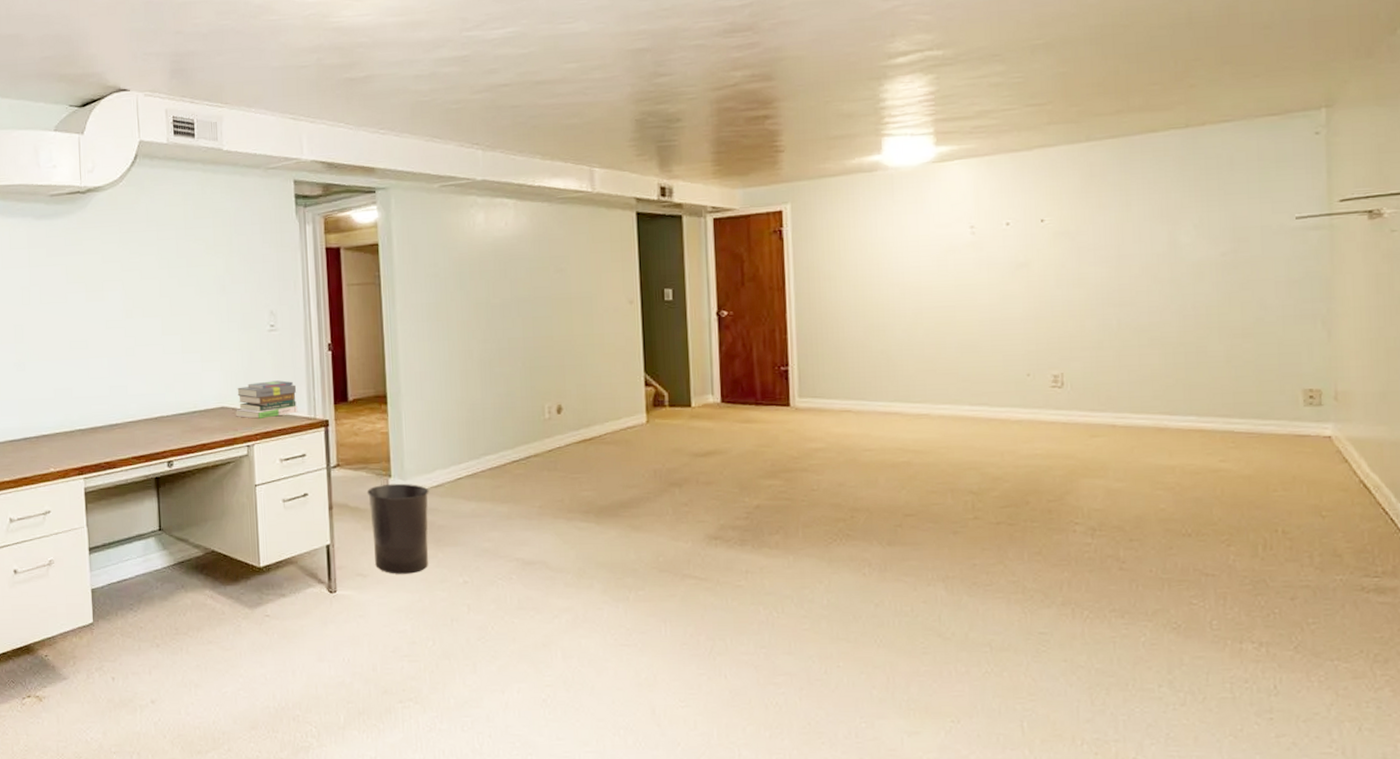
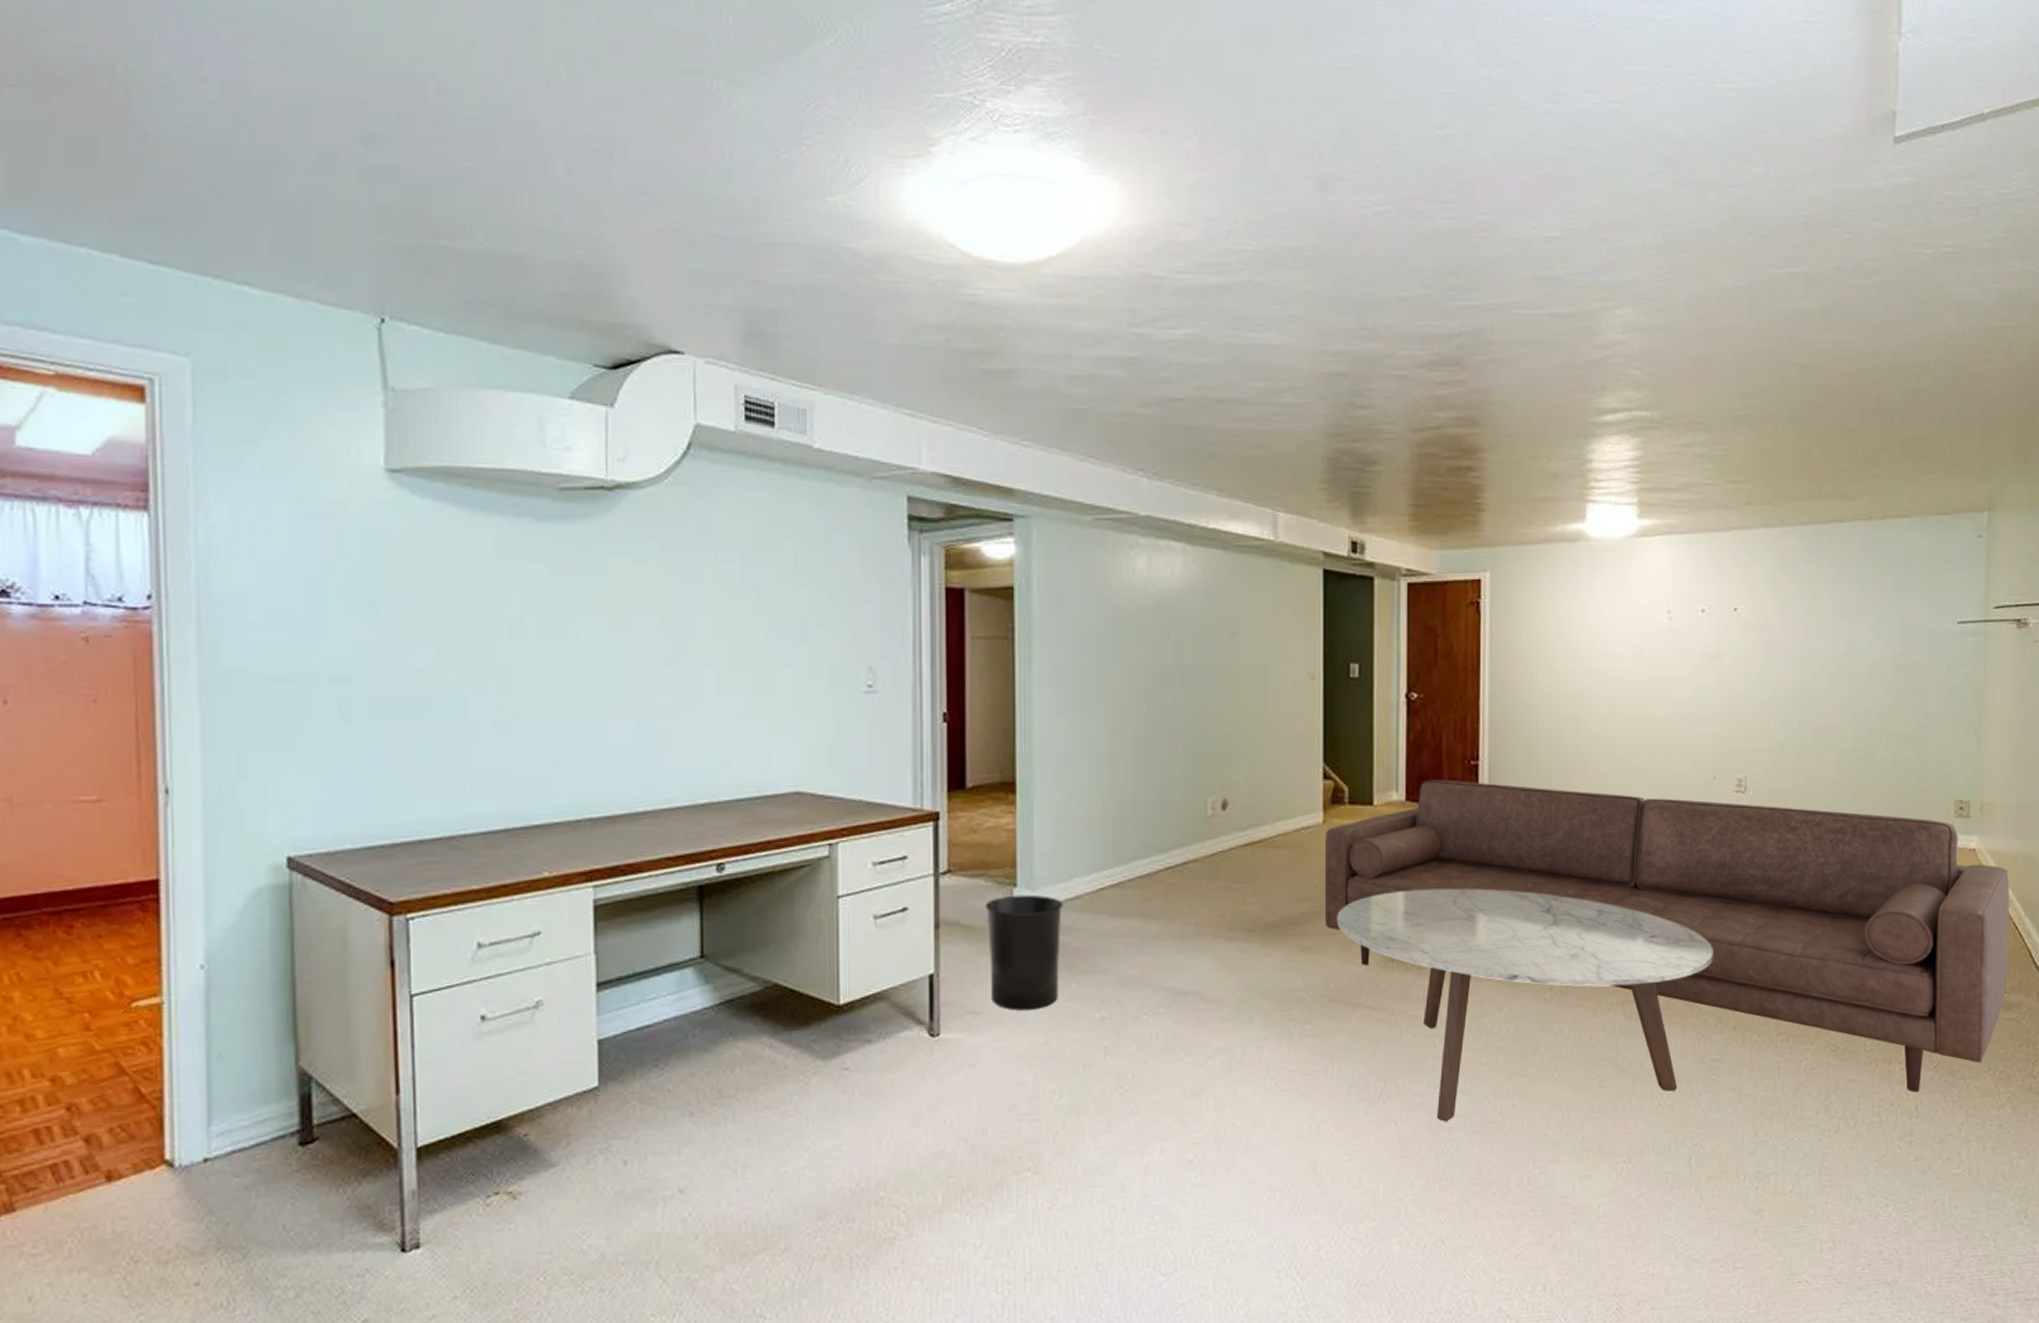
books: present [236,380,298,420] -> none [815,759,900,810]
sofa: none [648,384,1379,671] -> present [1324,779,2010,1093]
coffee table: none [663,476,1036,678] -> present [1337,888,1713,1122]

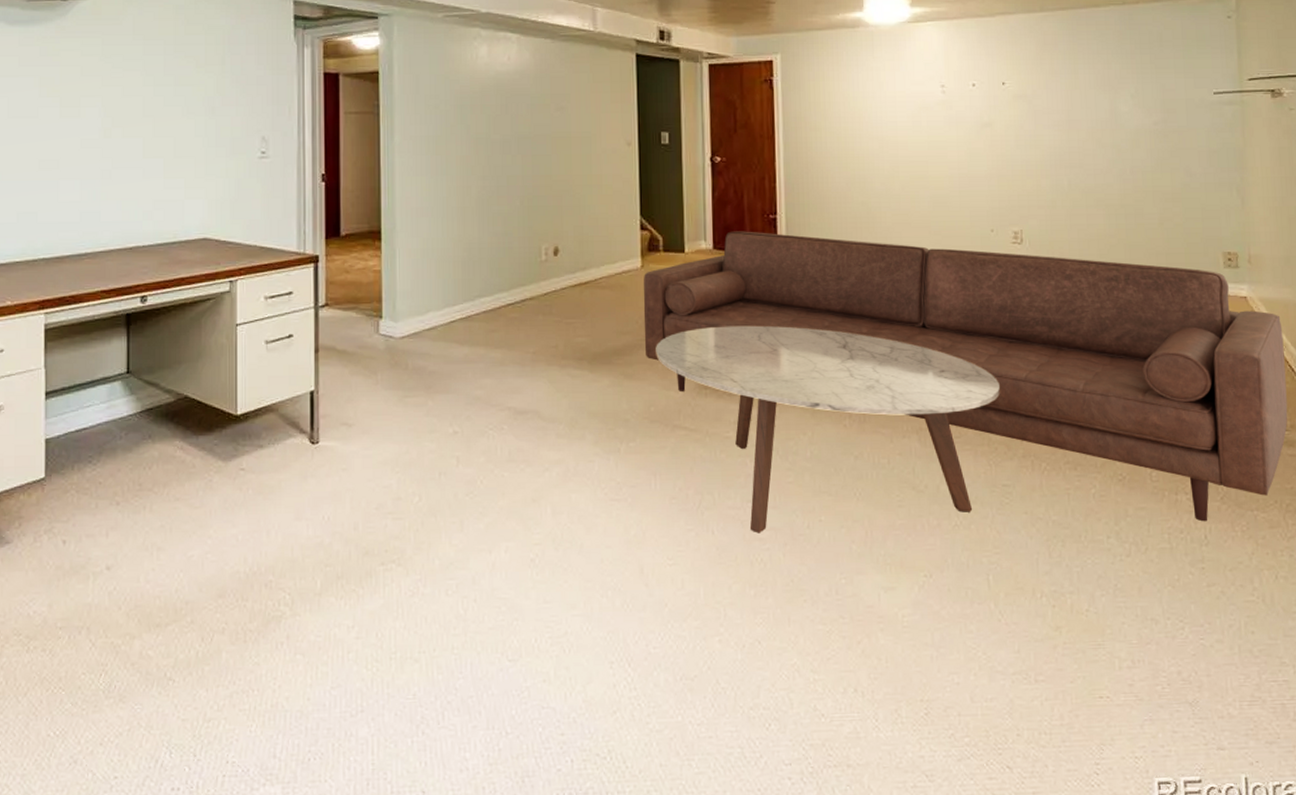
waste bin: present [984,894,1064,1010] -> none [356,325,421,424]

